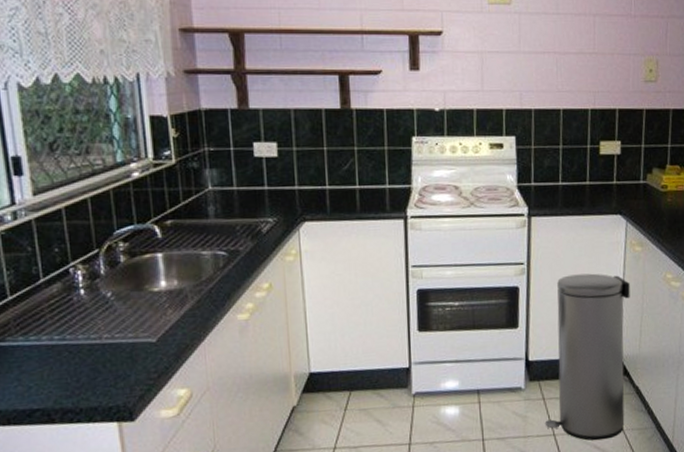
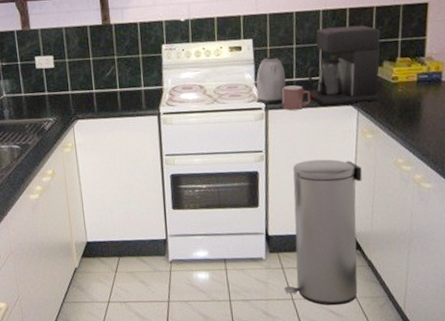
kettle: none [518,156,552,211] -> present [256,56,287,105]
mug: none [545,190,578,219] -> present [281,85,311,112]
coffee maker: none [574,128,650,213] -> present [307,25,381,105]

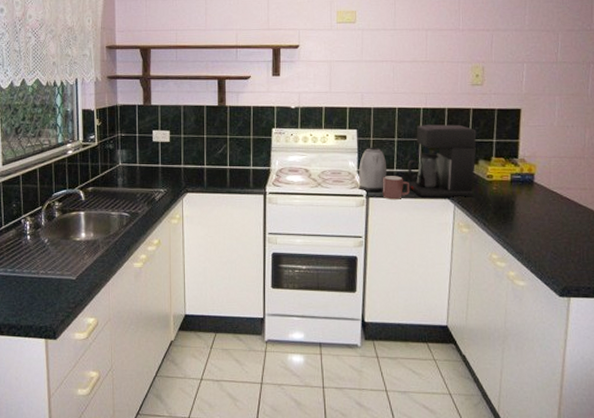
pedal bin: present [284,159,362,306] -> none [378,249,458,401]

